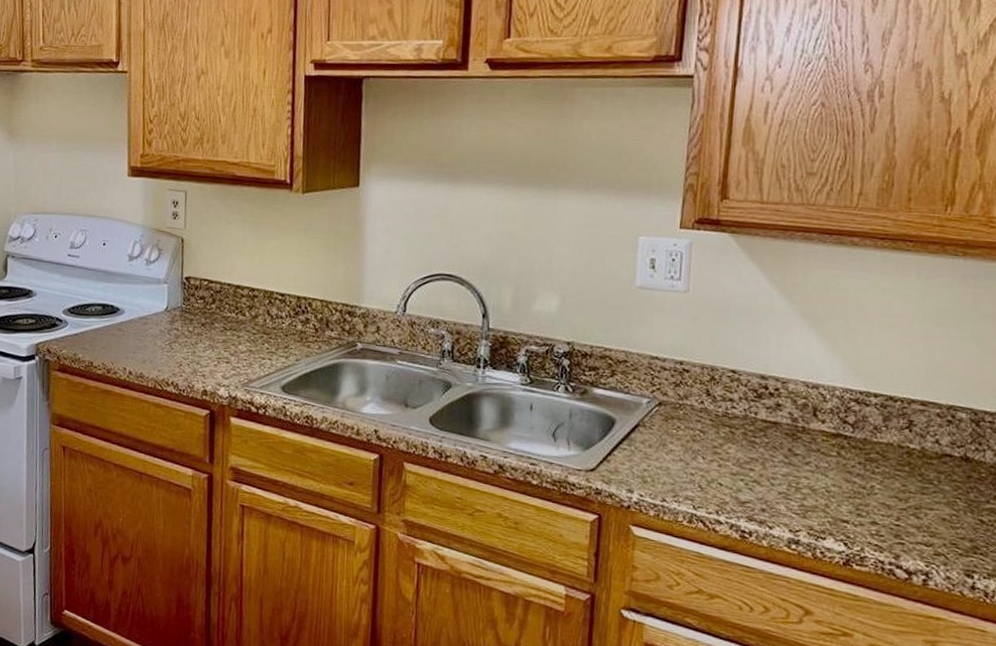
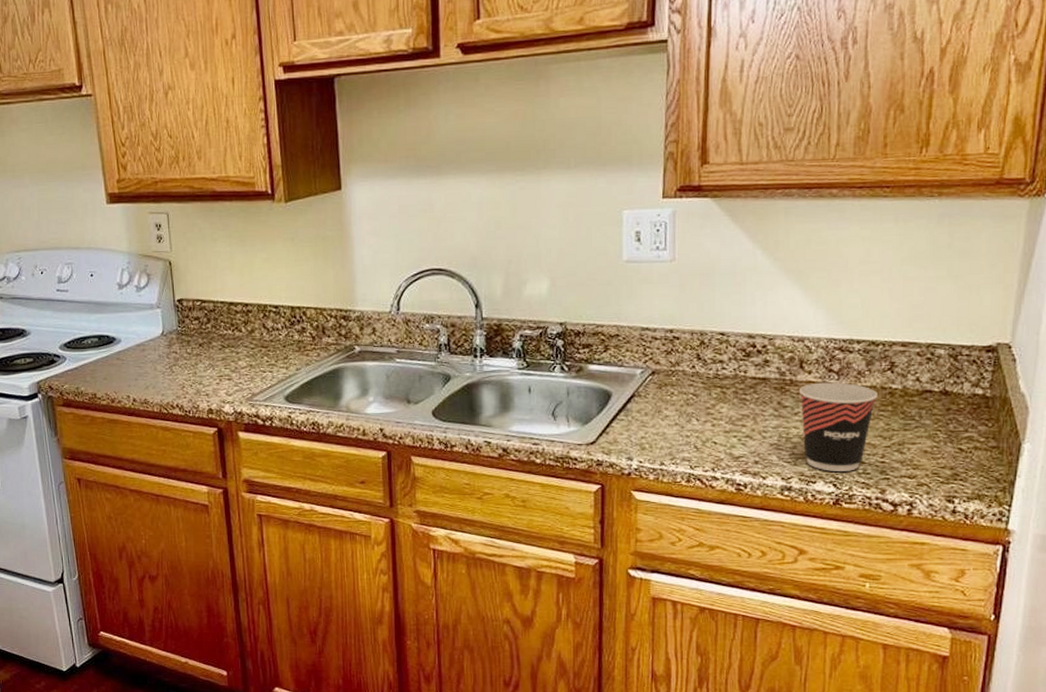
cup: none [811,433,894,531] -> present [798,382,877,471]

